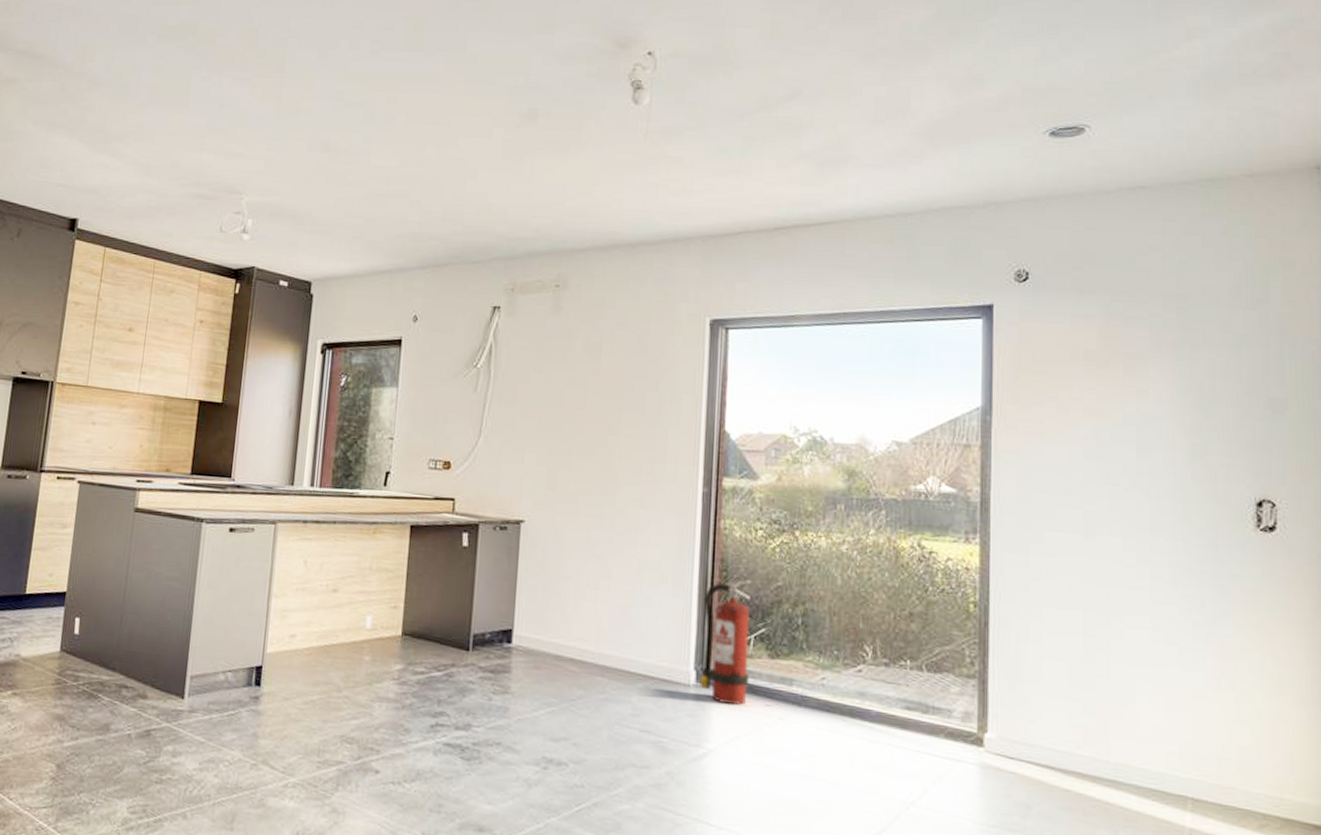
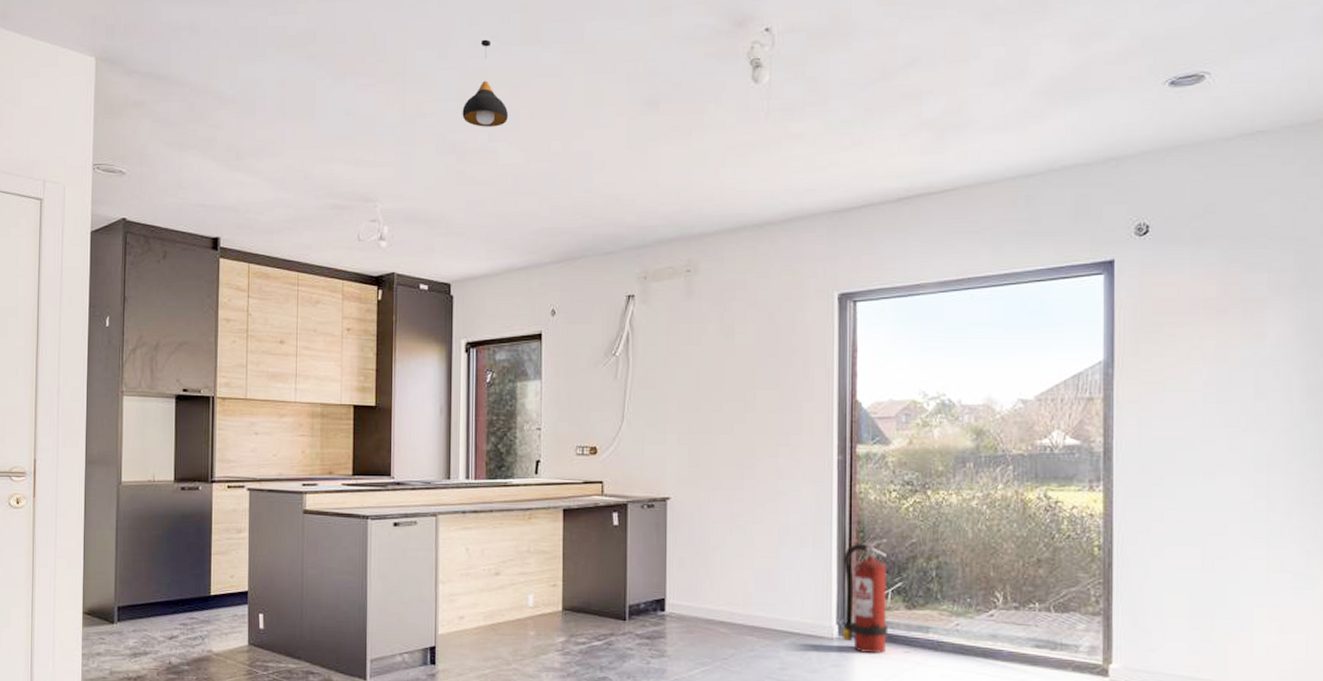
pendant light: none [337,43,385,128] -> present [462,39,509,127]

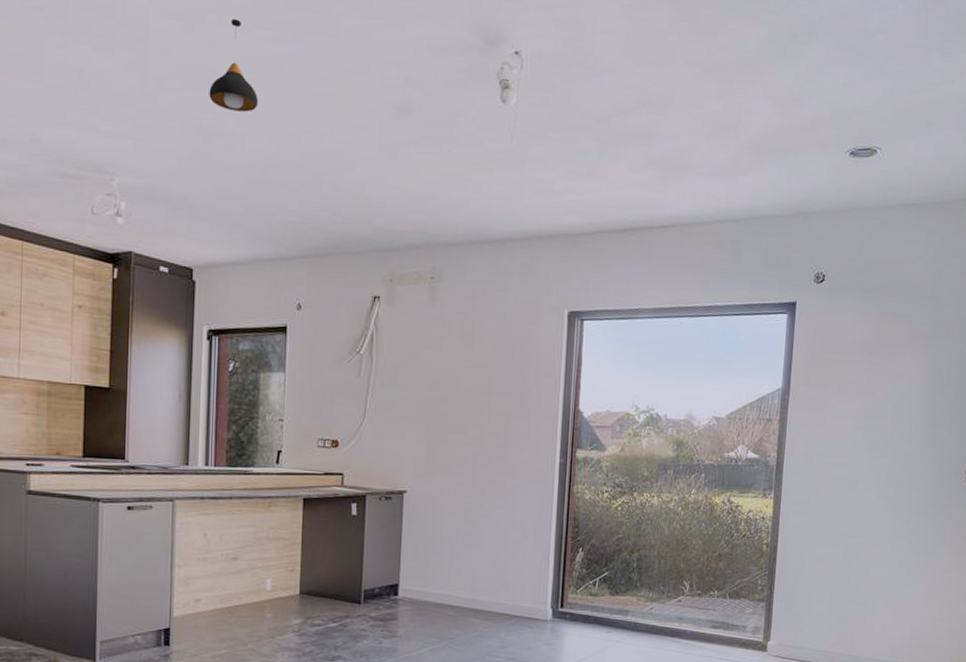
fire extinguisher: present [842,539,889,653] -> none [555,534,597,633]

